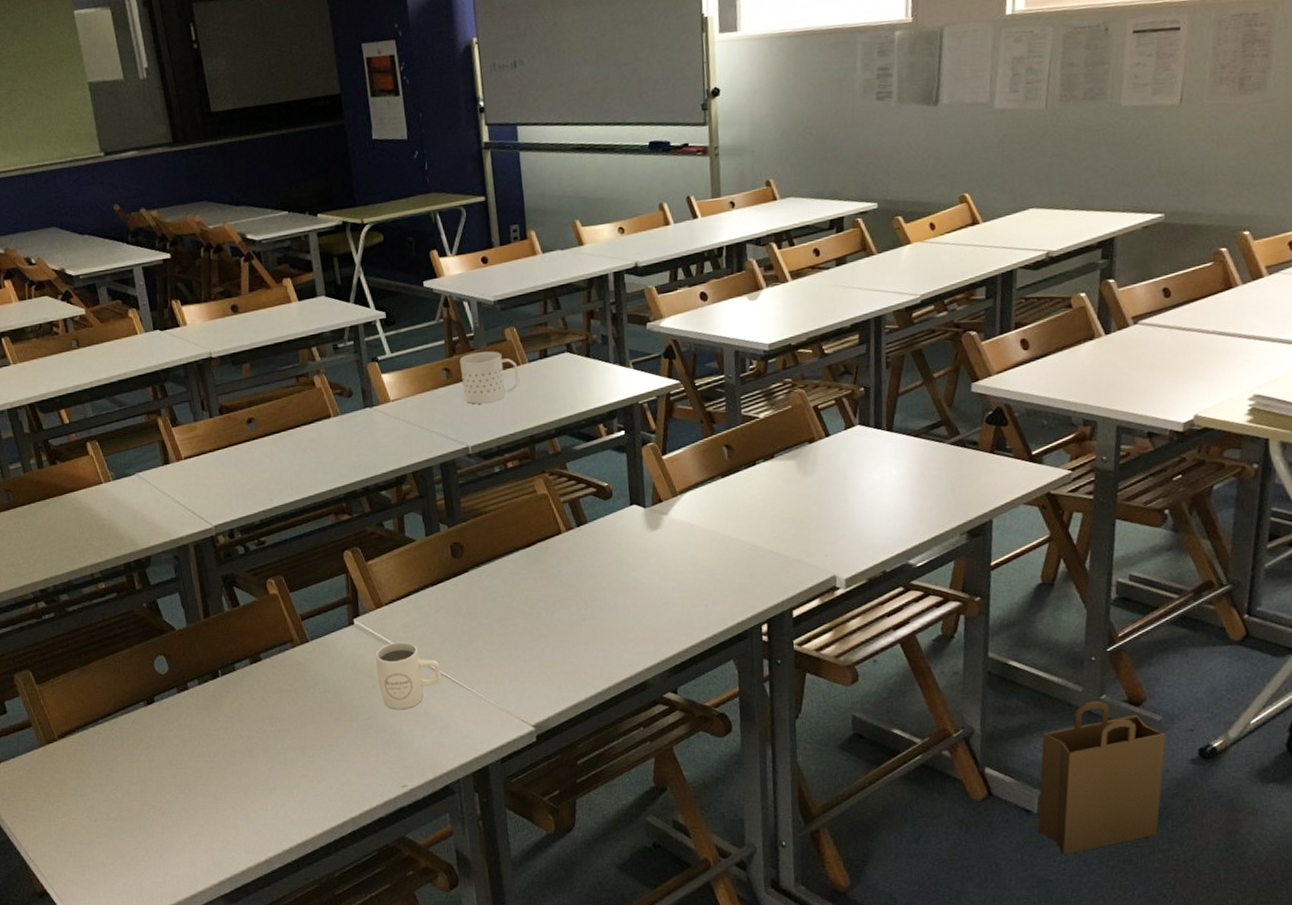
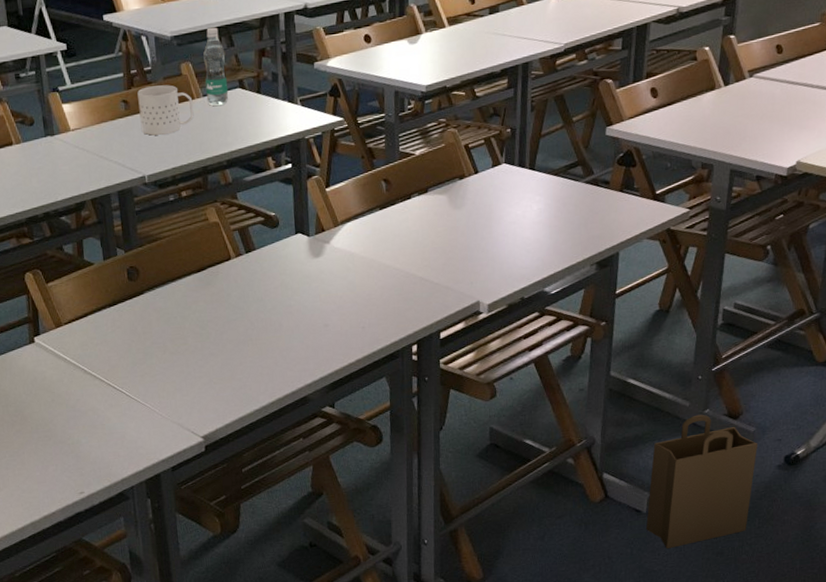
mug: present [375,641,442,710] -> none [55,358,117,423]
bottle: none [528,289,556,373] -> present [203,27,229,107]

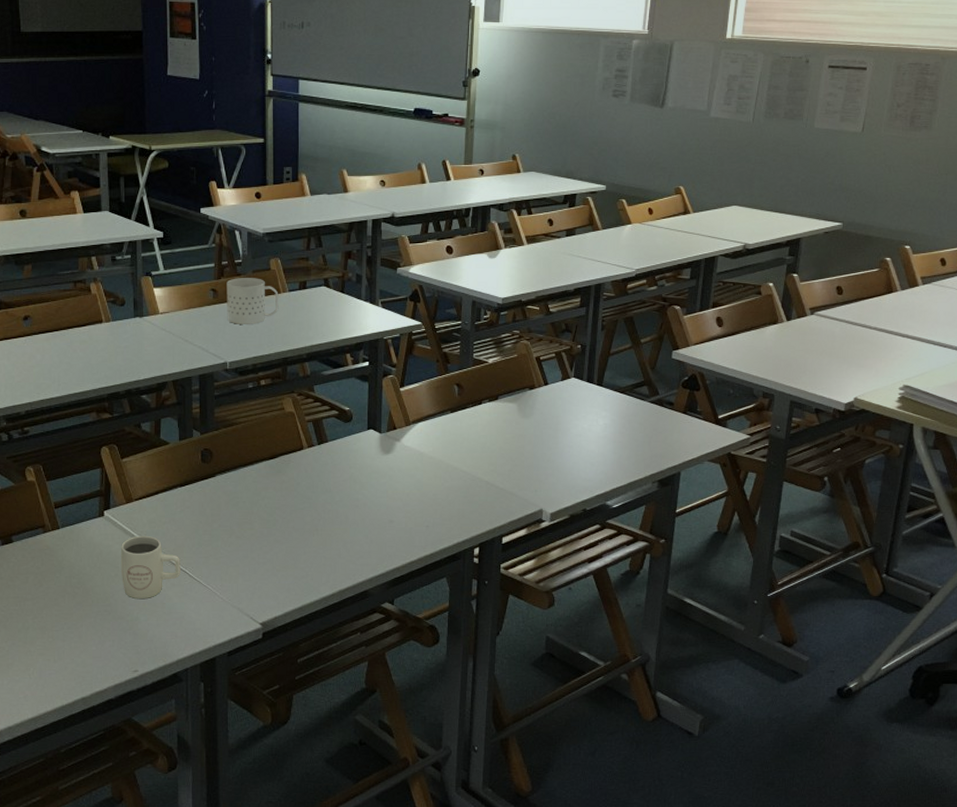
mug: none [55,358,117,423] -> present [120,535,180,600]
bottle: present [203,27,229,107] -> none [292,227,314,302]
shopping bag: present [645,414,757,548] -> none [697,639,811,774]

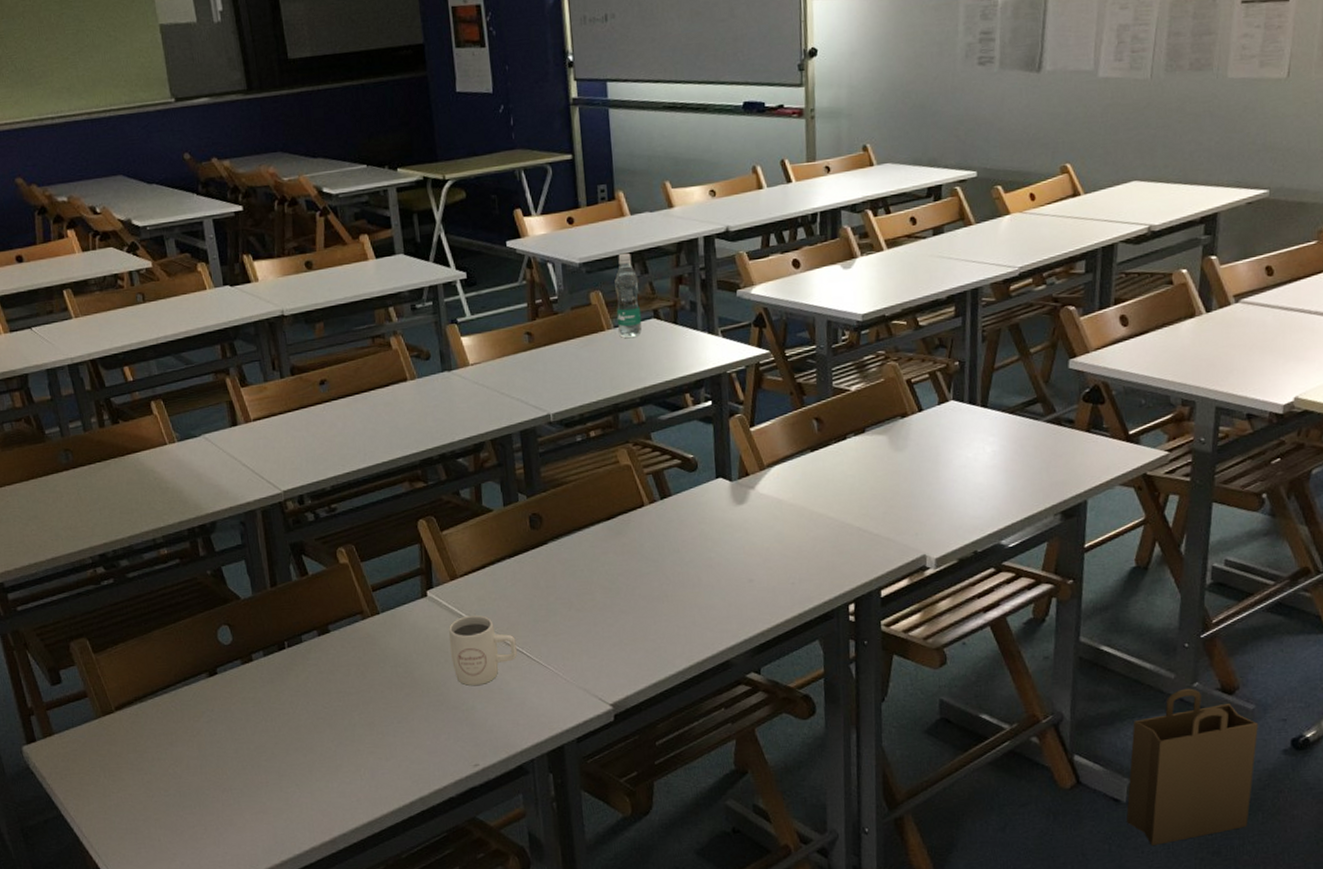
mug: present [227,278,279,324] -> none [542,315,604,370]
bottle: none [292,227,314,302] -> present [614,253,643,339]
shopping bag: none [697,639,811,774] -> present [1126,688,1258,845]

